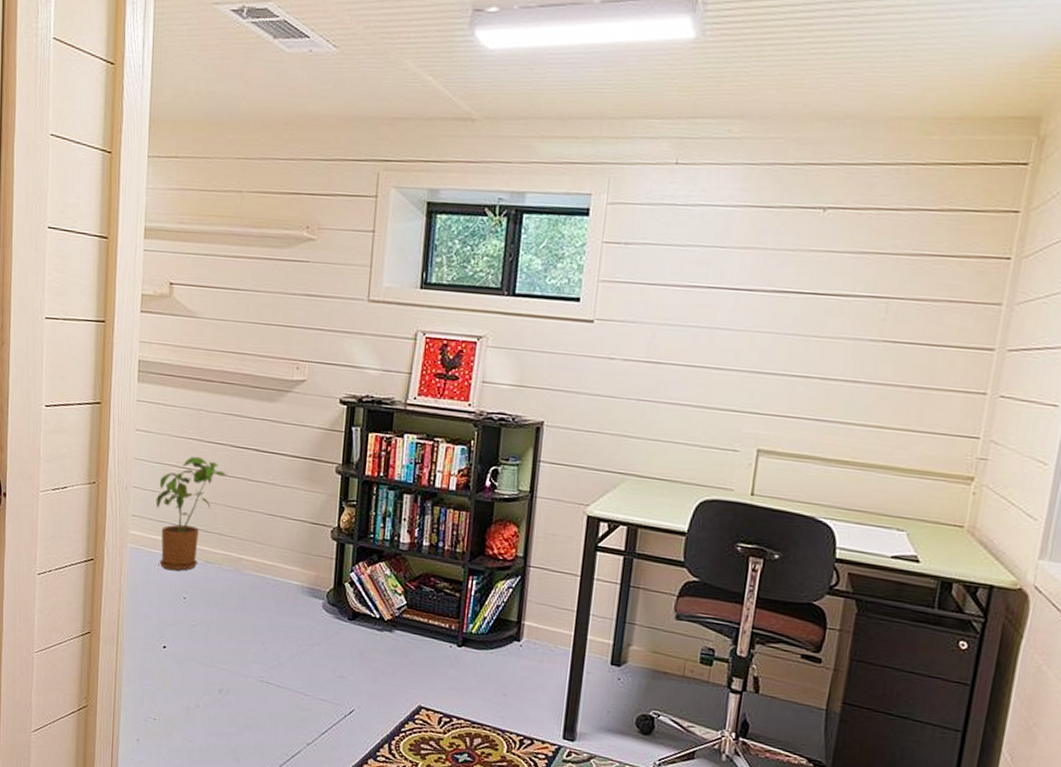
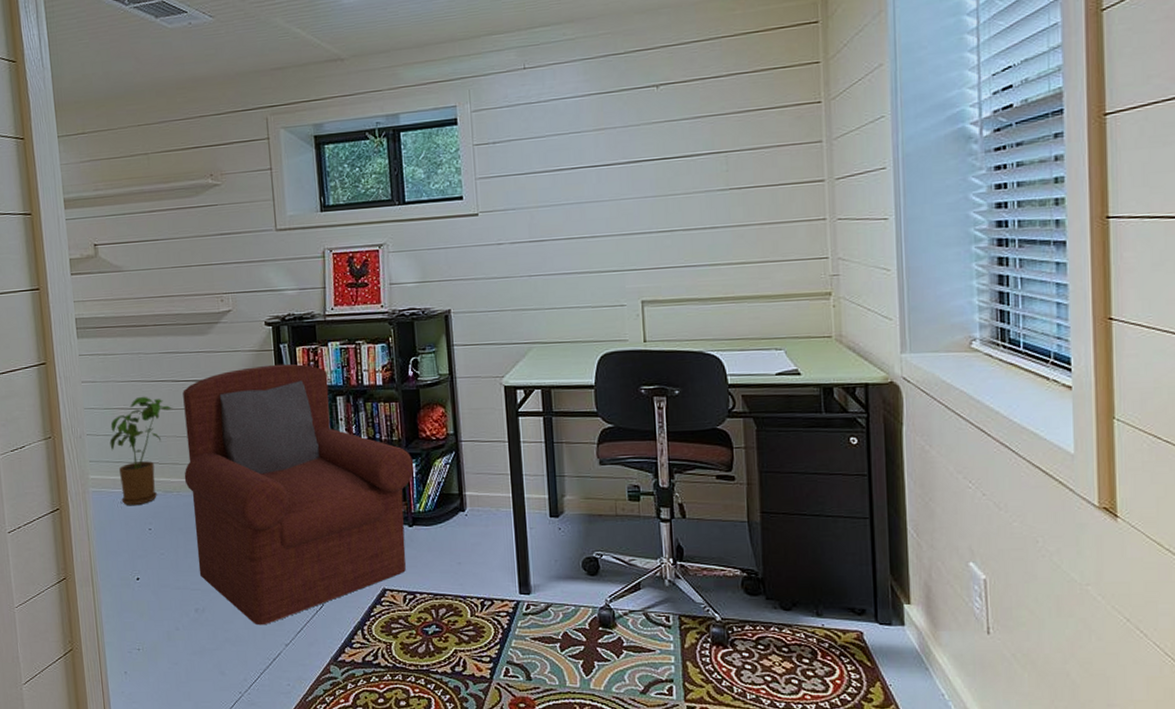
armchair: none [228,445,475,720] -> present [183,363,414,626]

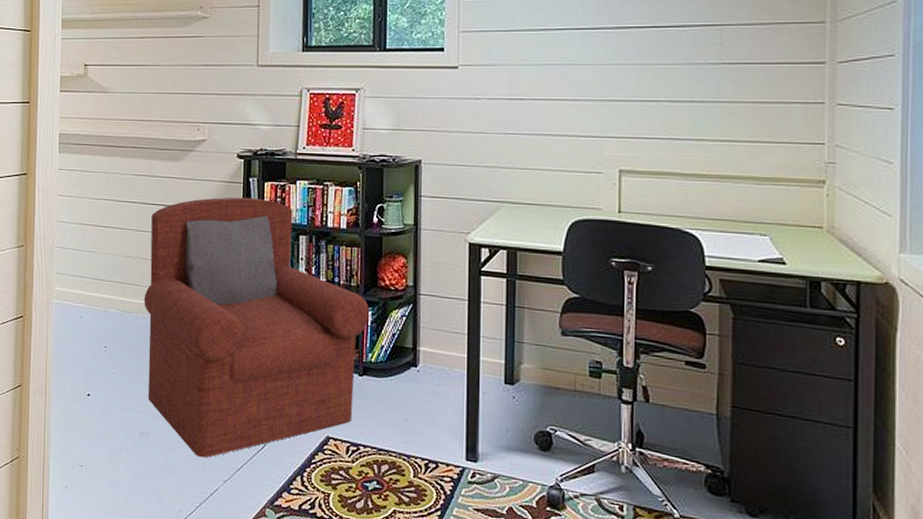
house plant: present [109,396,173,506] -> none [77,215,140,322]

